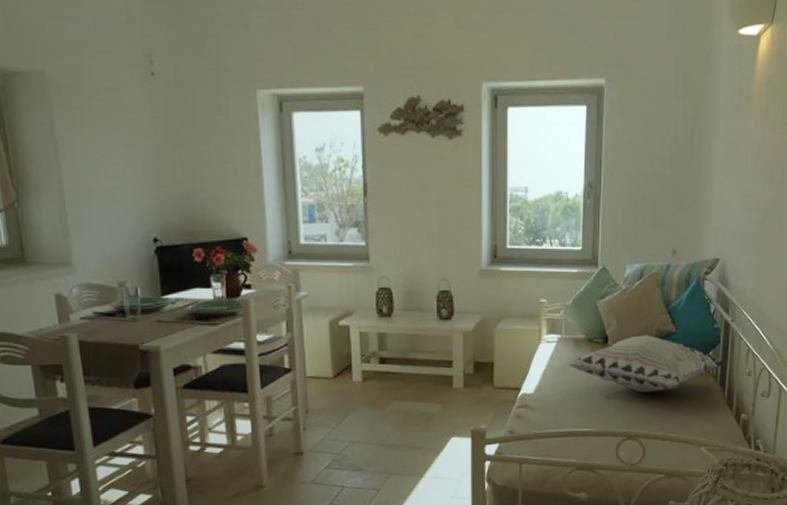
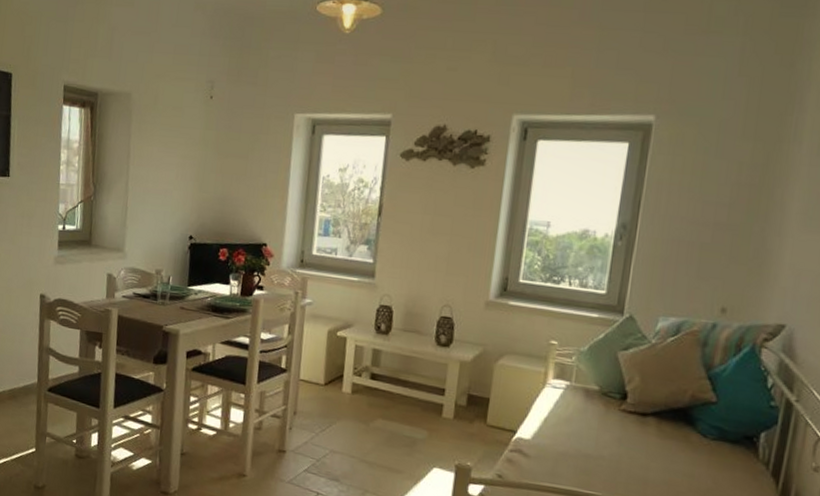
decorative pillow: present [567,335,727,393] -> none [573,398,785,468]

